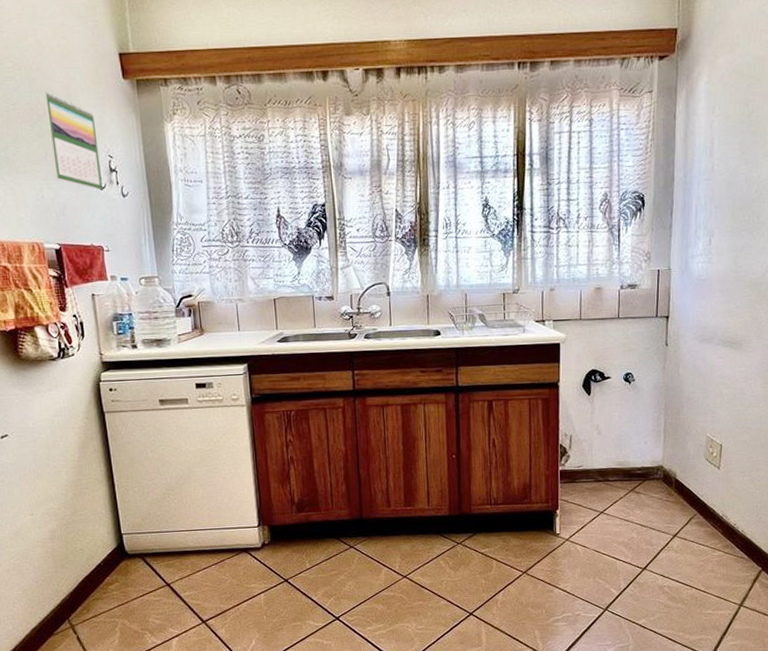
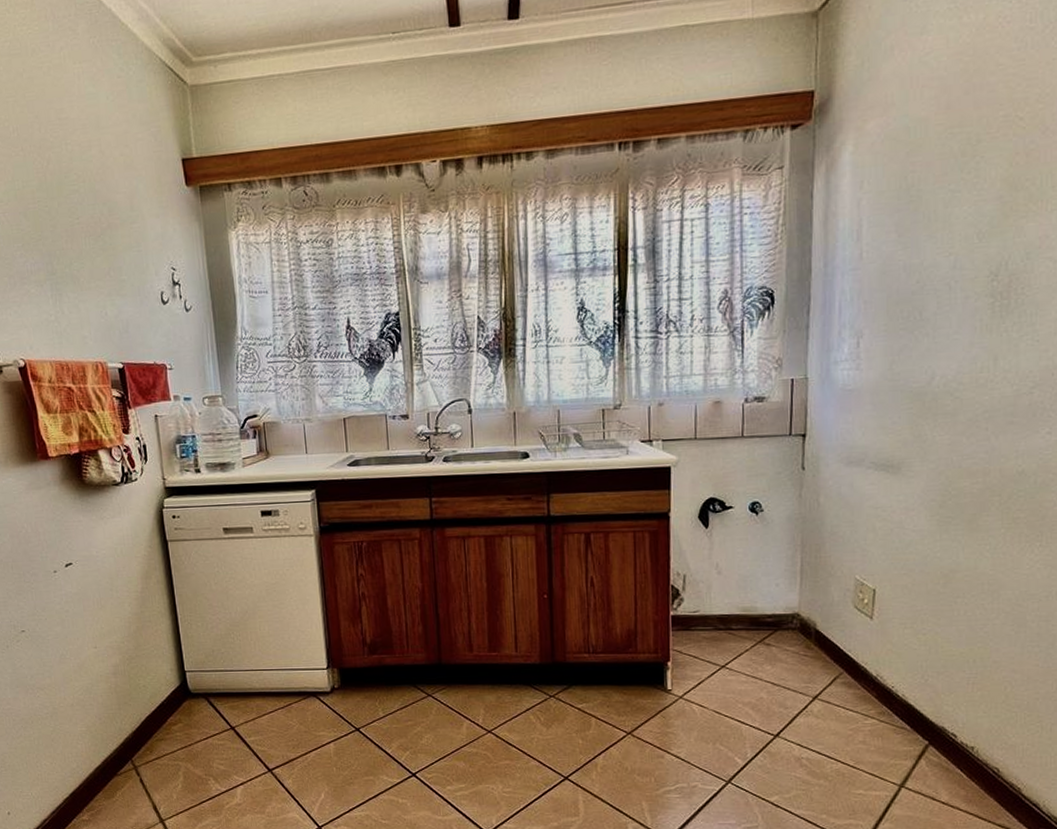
calendar: present [43,91,103,190] -> none [106,203,166,305]

